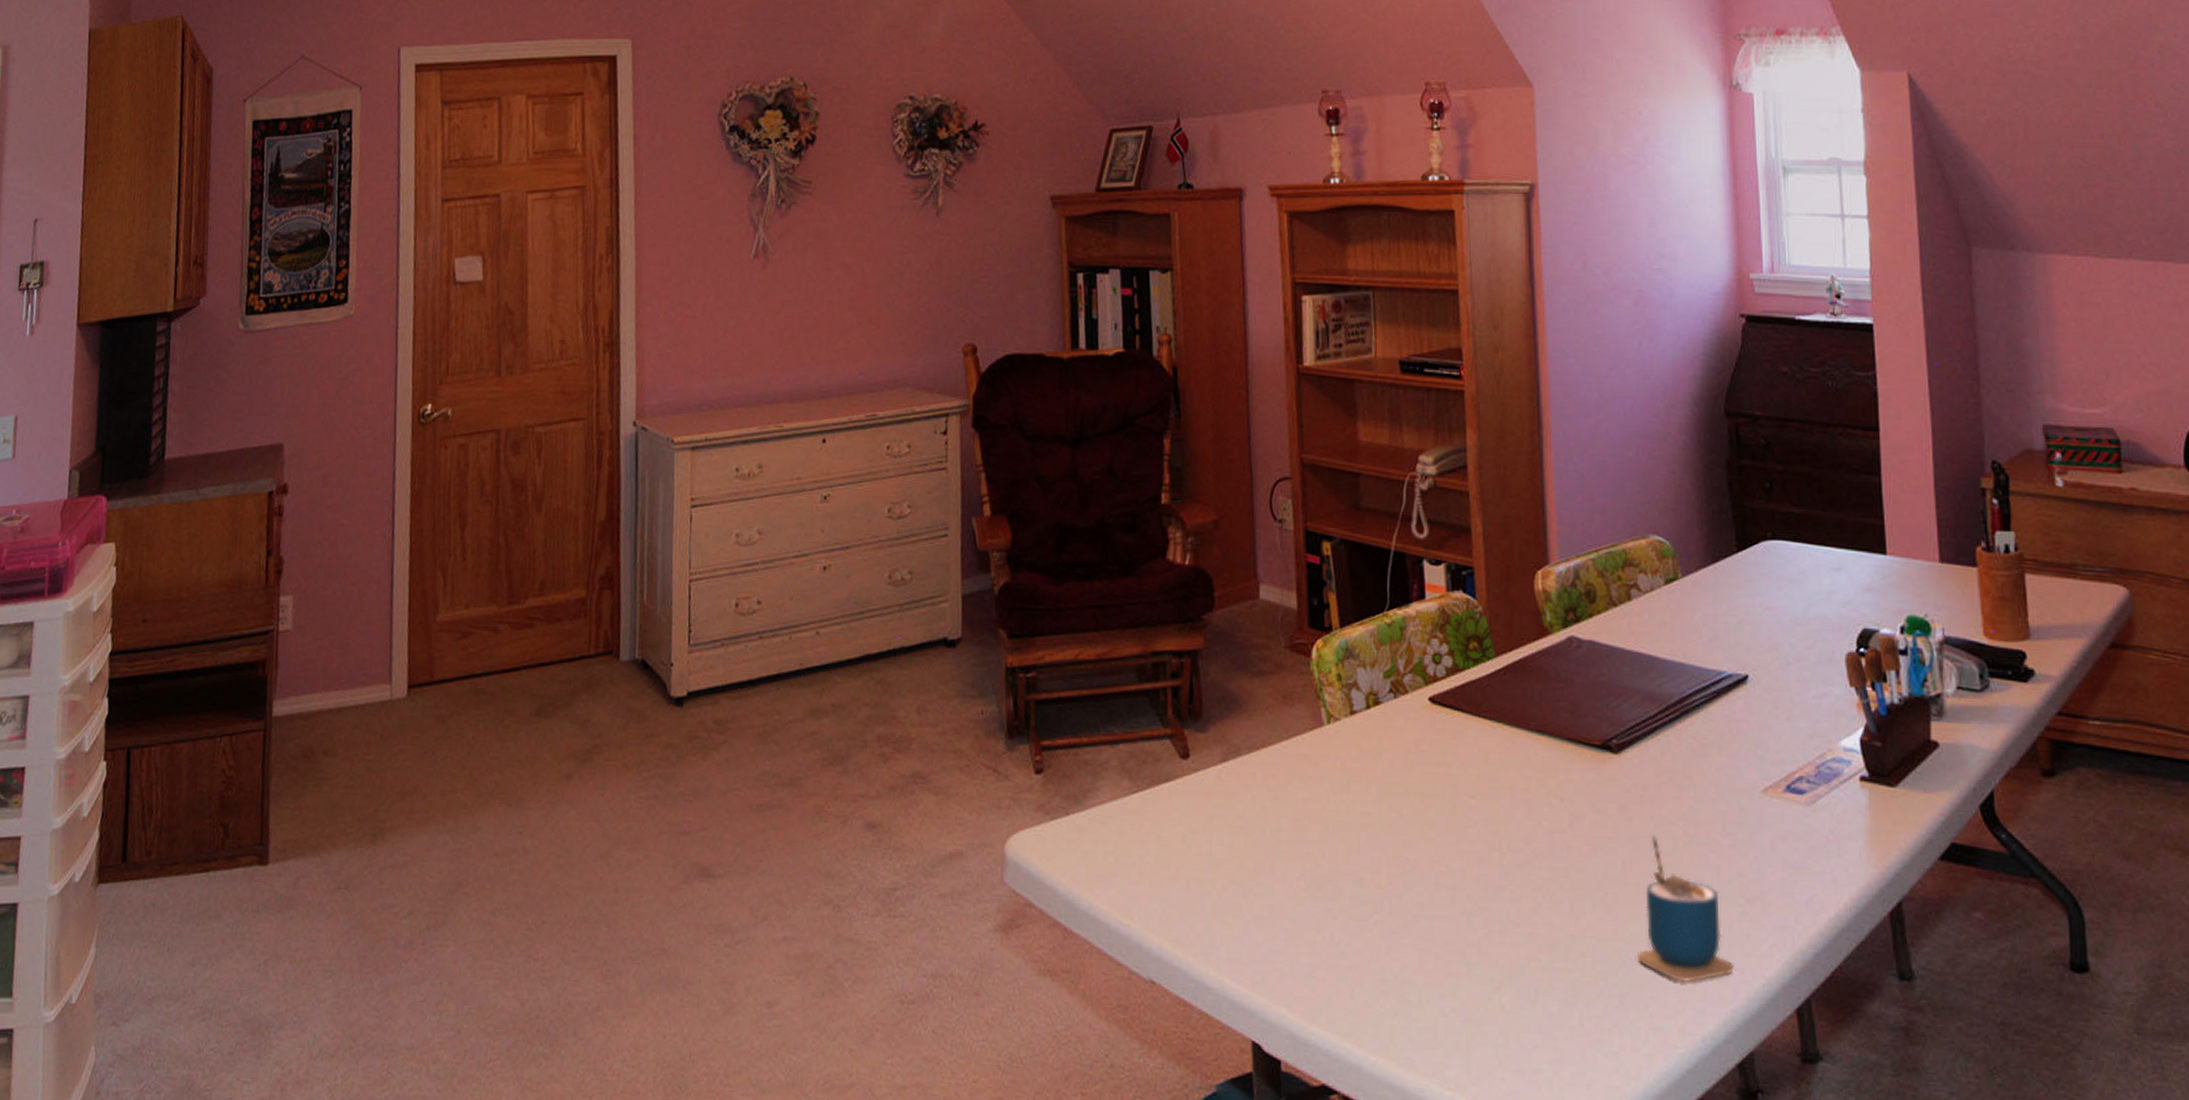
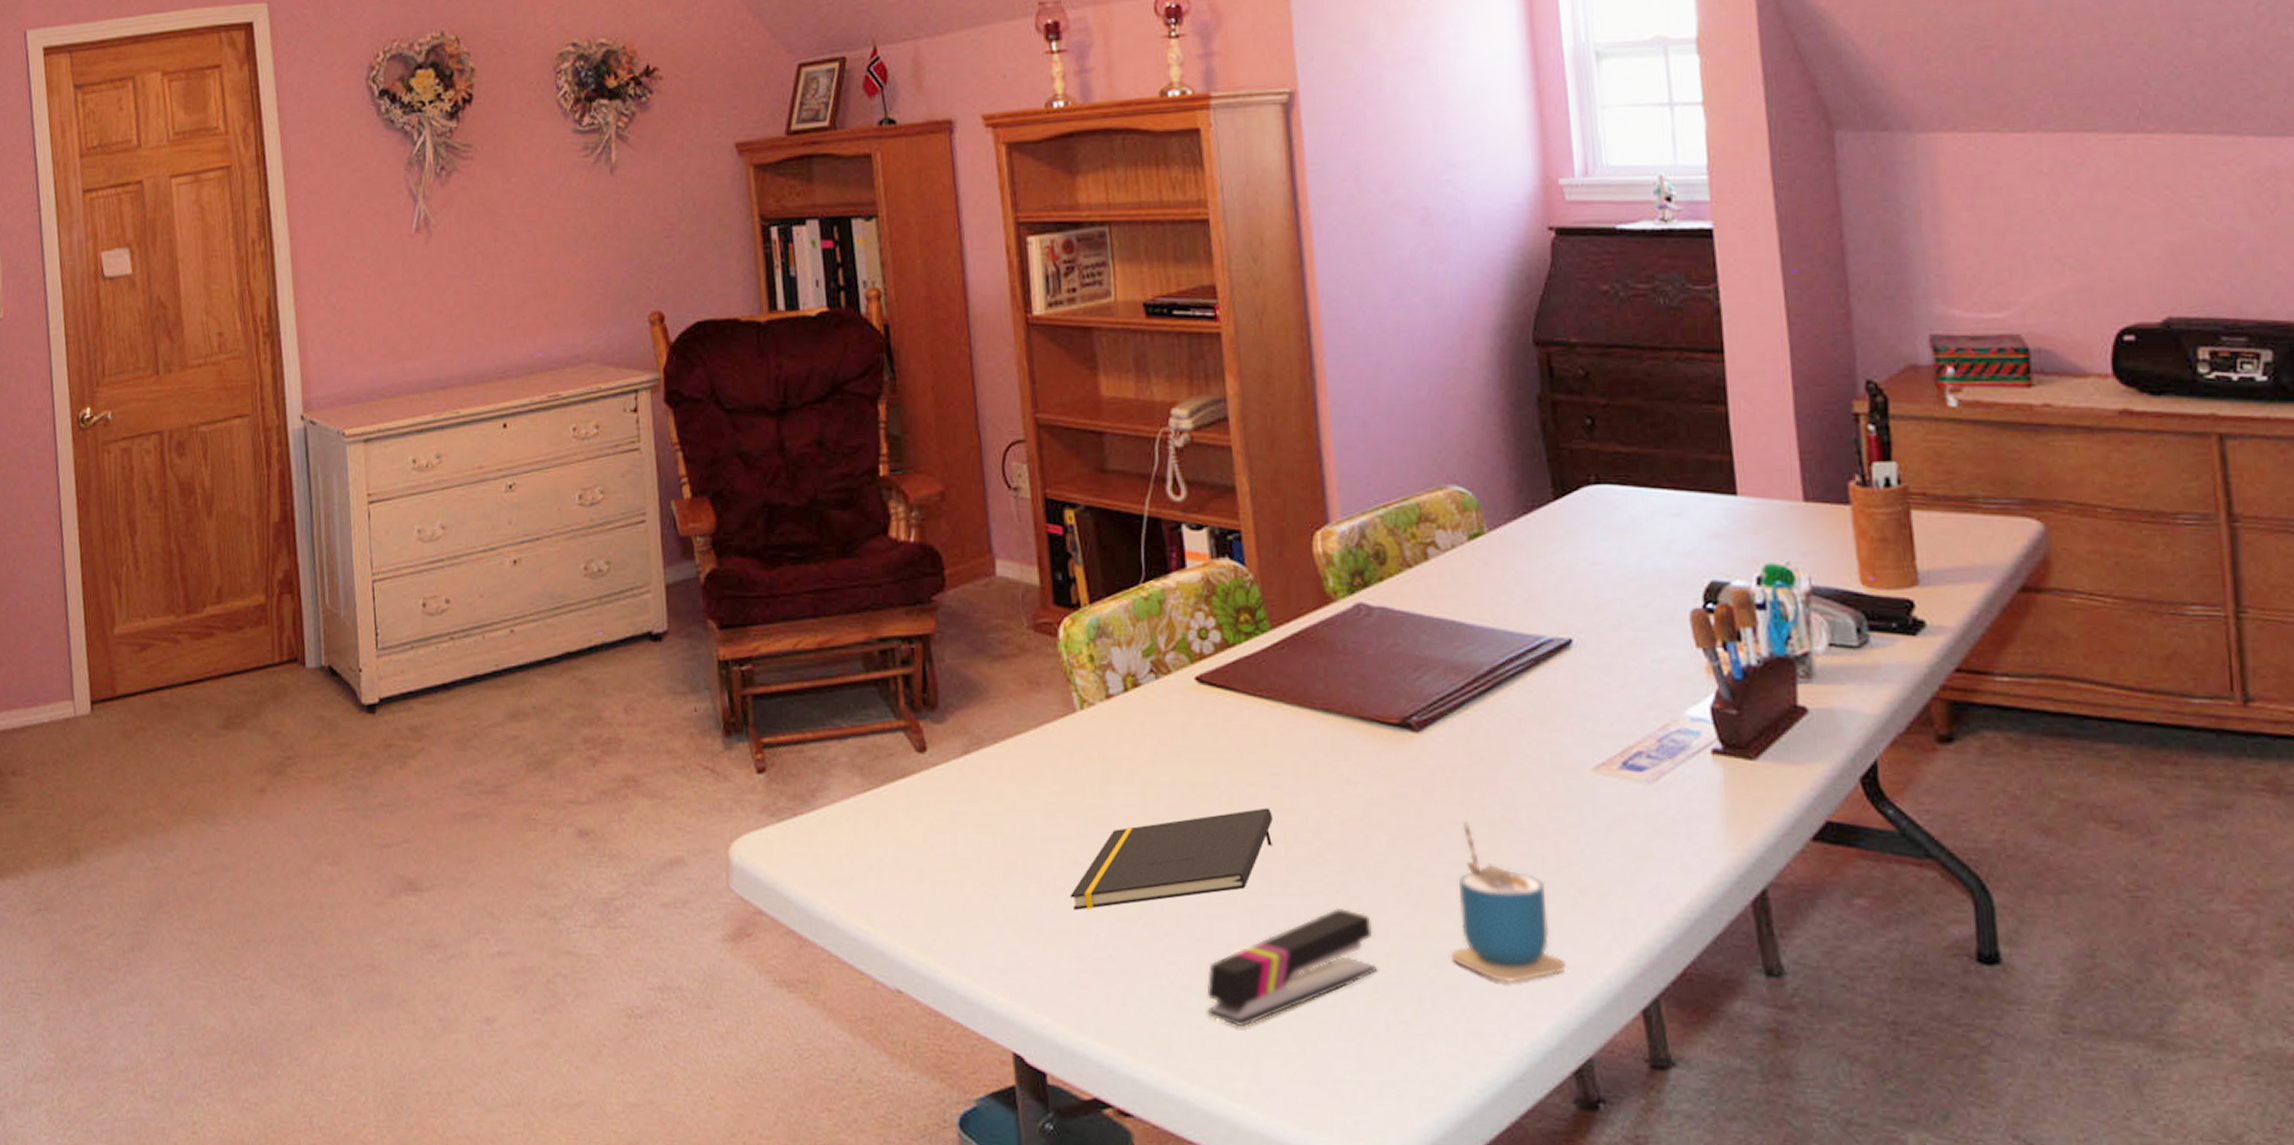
notepad: none [1310,818,1490,909] -> present [1070,808,1273,910]
stapler: none [1425,910,1574,1020] -> present [1206,907,1377,1028]

